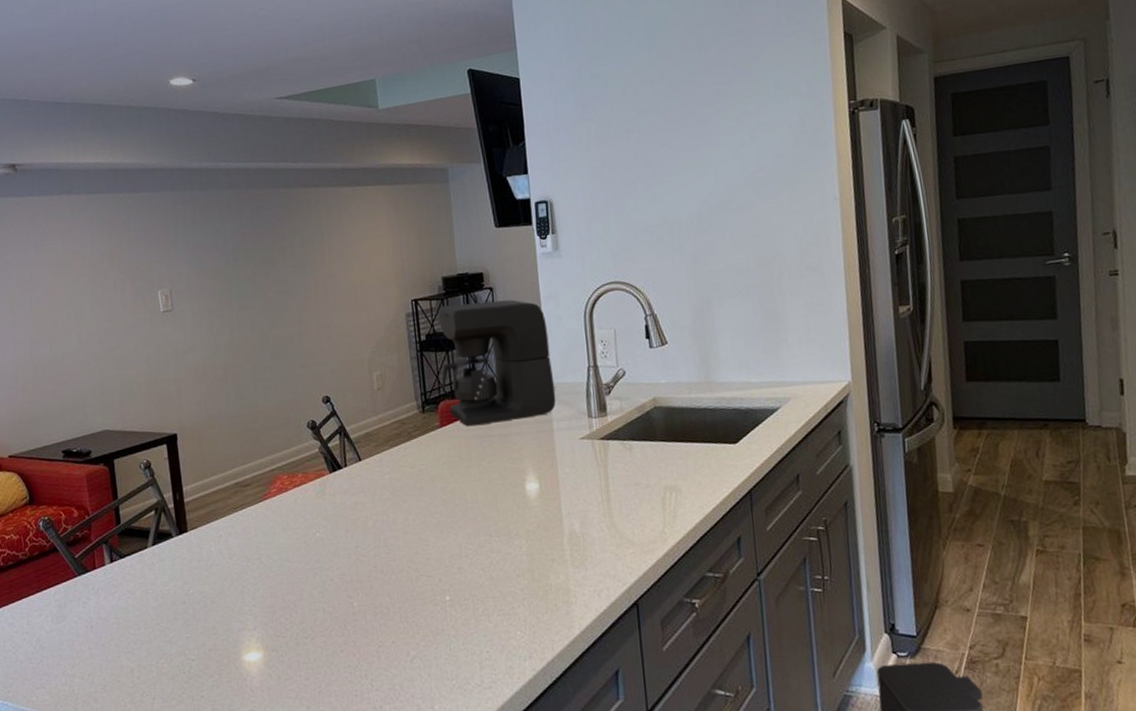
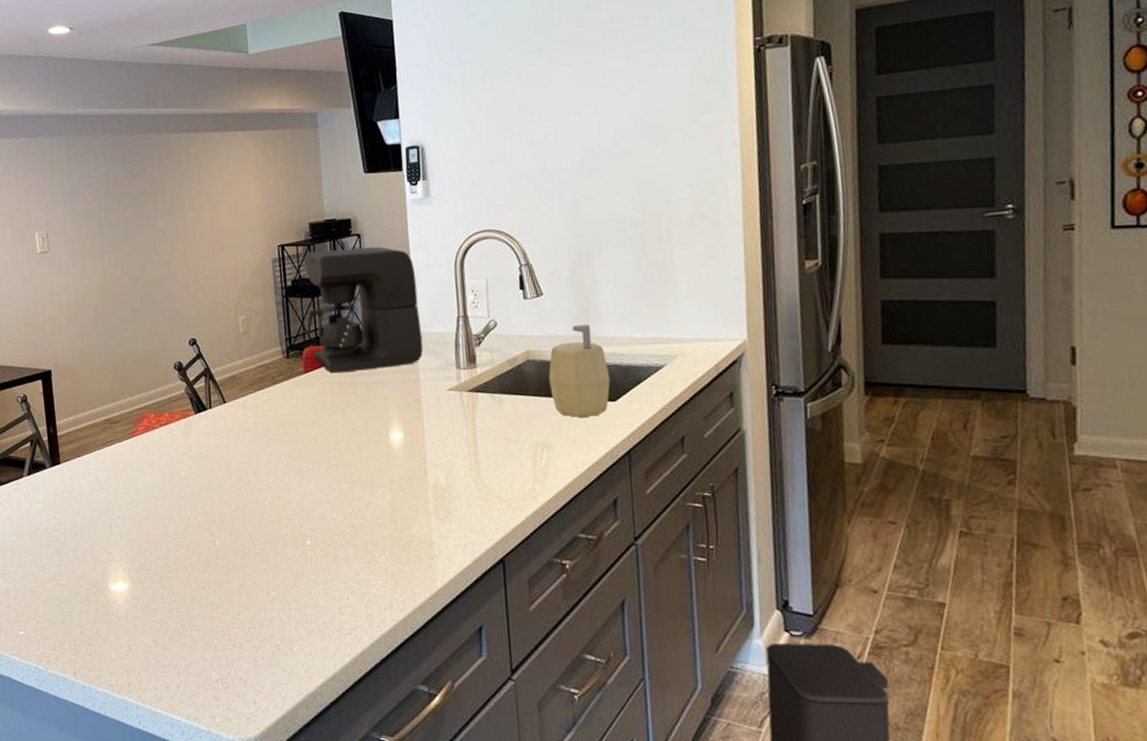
soap dispenser: none [674,371,731,460] -> present [548,324,611,417]

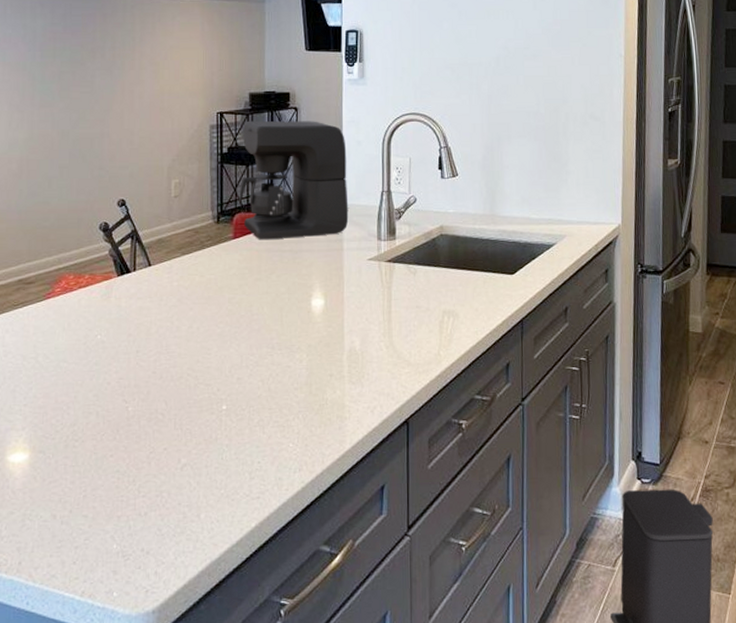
soap dispenser: present [548,324,611,417] -> none [458,204,510,288]

